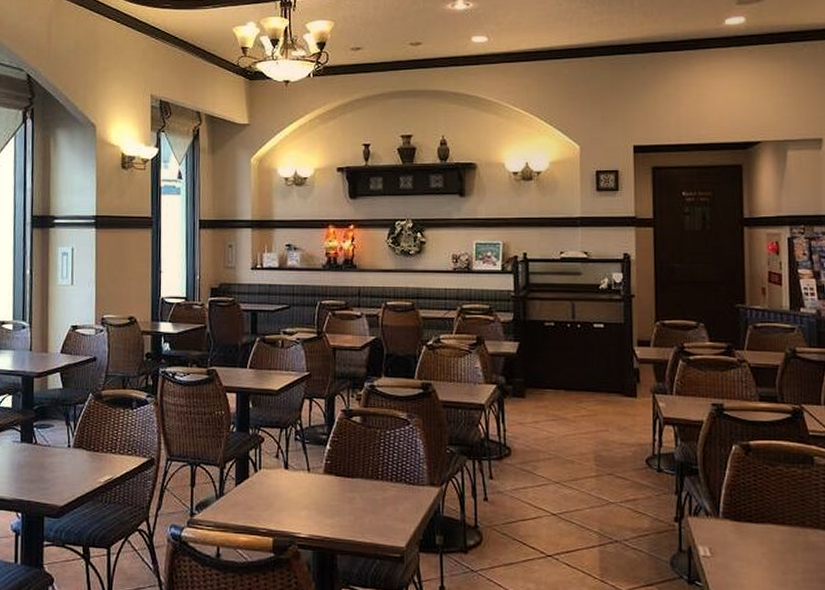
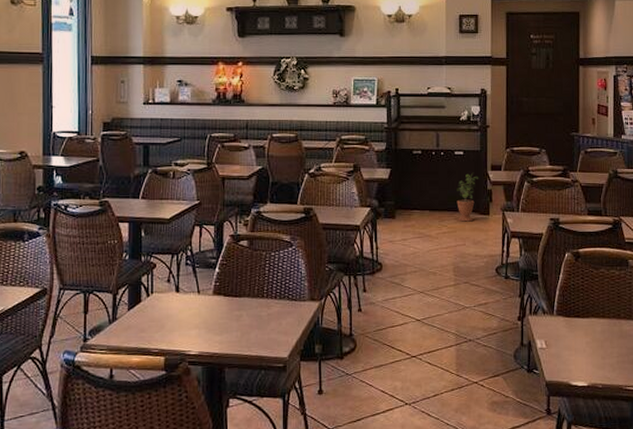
potted plant: none [596,348,623,404] -> present [456,172,479,222]

